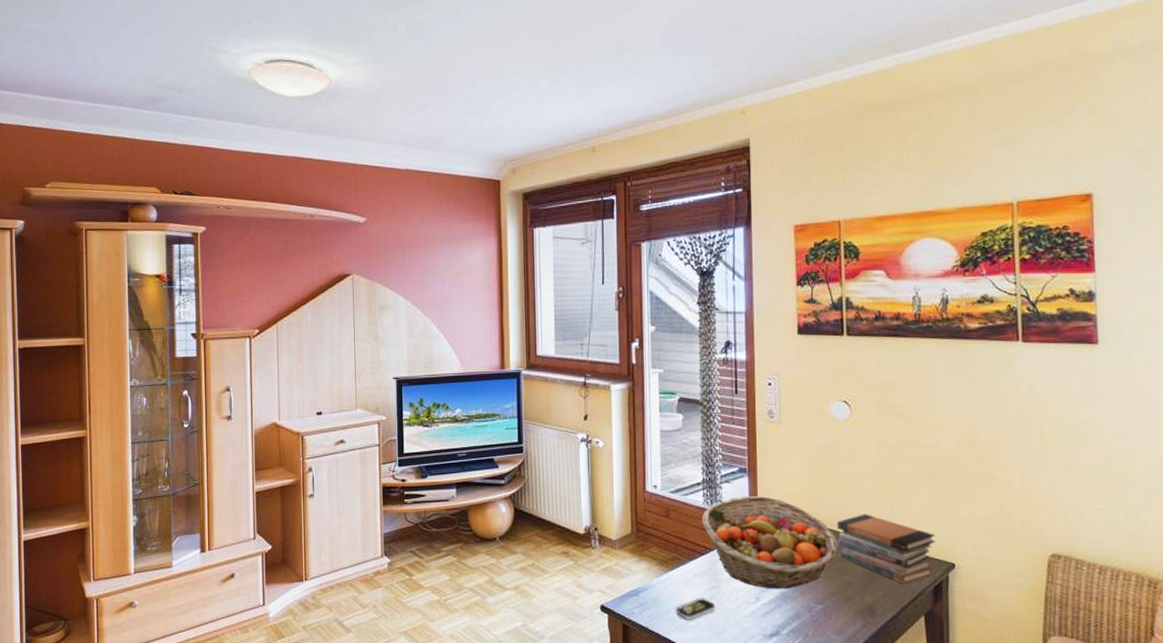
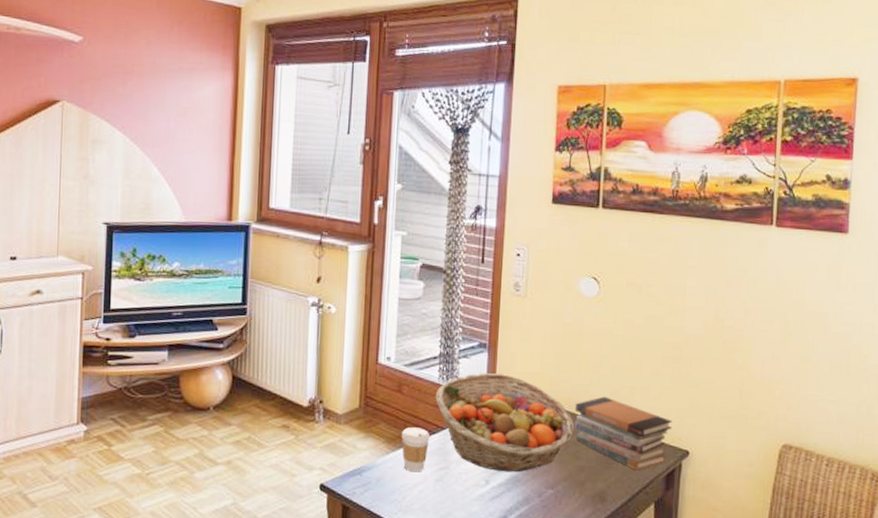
coffee cup: none [672,550,700,592] -> present [401,427,430,472]
remote control: present [676,598,716,619] -> none [400,479,443,502]

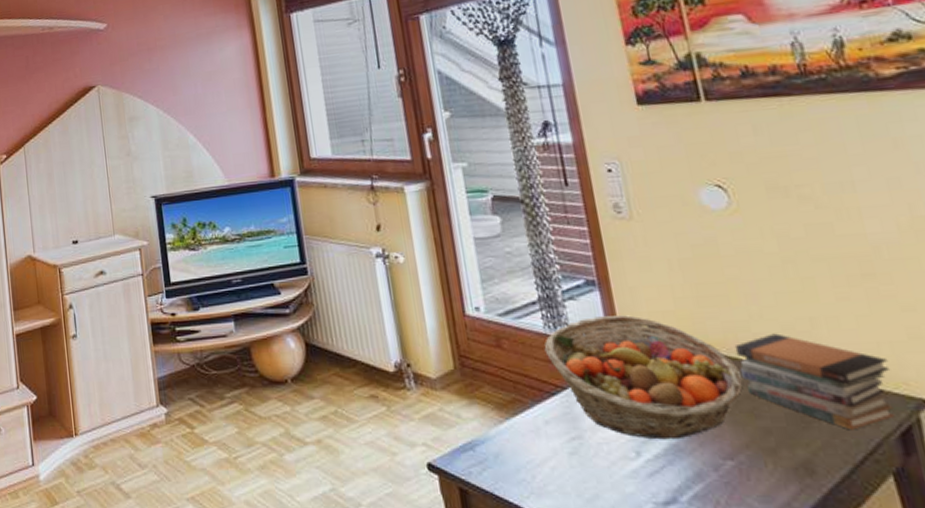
coffee cup: present [401,427,430,472] -> none [512,389,552,445]

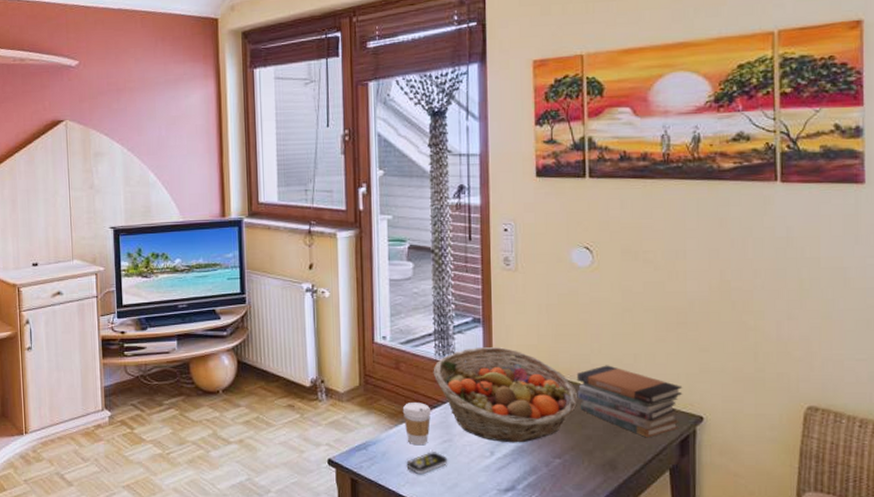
coffee cup: none [512,389,552,445] -> present [402,403,432,446]
remote control: none [527,452,582,482] -> present [406,452,448,474]

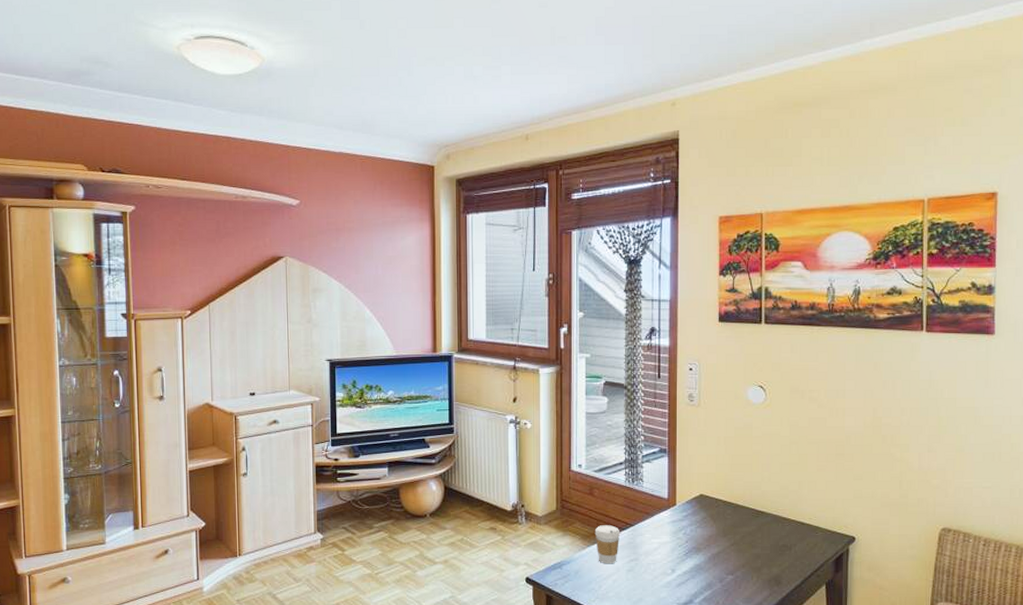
remote control: present [406,452,448,474] -> none [597,570,634,590]
fruit basket: present [433,347,578,443] -> none [623,475,750,562]
book stack: present [576,365,683,438] -> none [748,491,839,556]

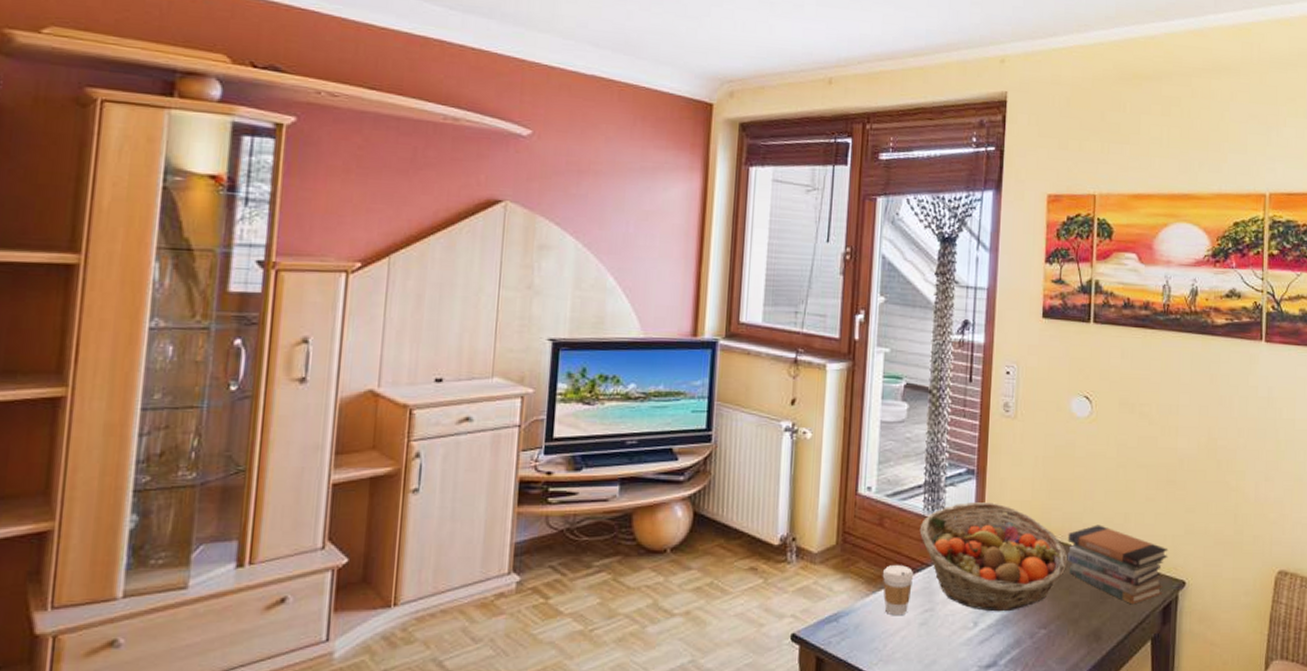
fruit basket: none [623,475,750,562] -> present [919,502,1068,612]
book stack: none [748,491,839,556] -> present [1067,525,1169,605]

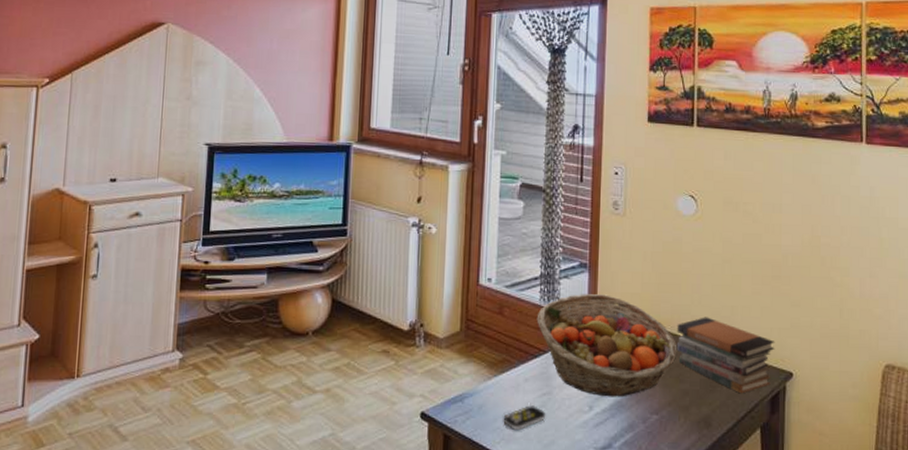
remote control: none [881,623,928,650] -> present [503,405,546,430]
coffee cup: present [882,565,914,616] -> none [503,351,532,398]

